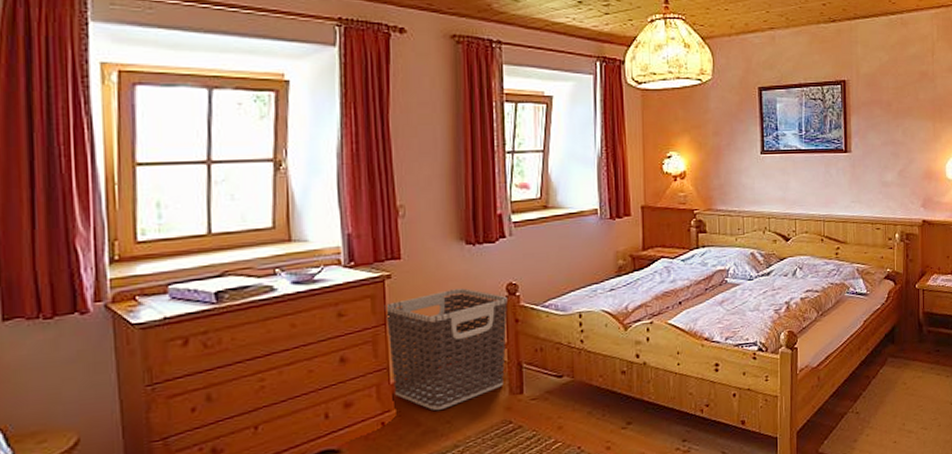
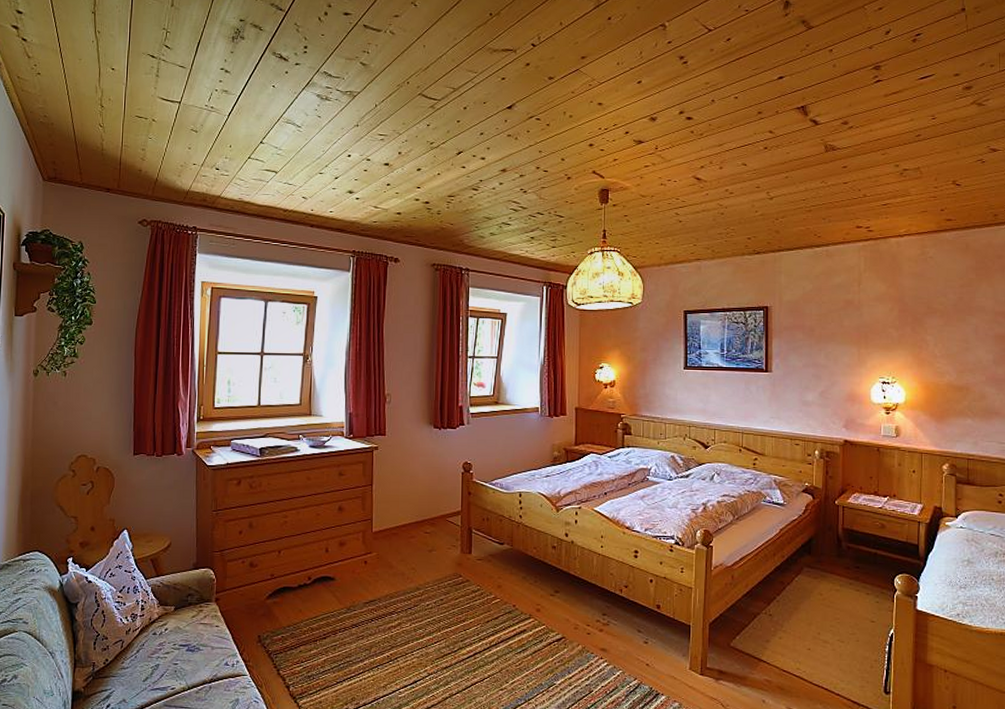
clothes hamper: present [384,288,509,410] -> none [372,463,464,557]

